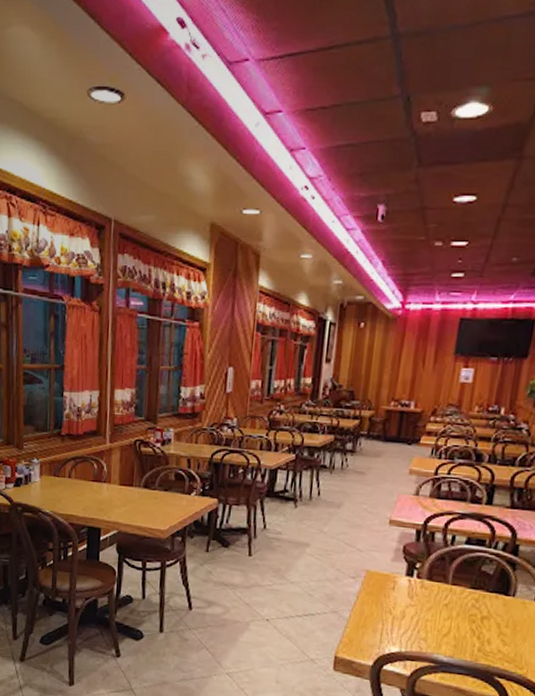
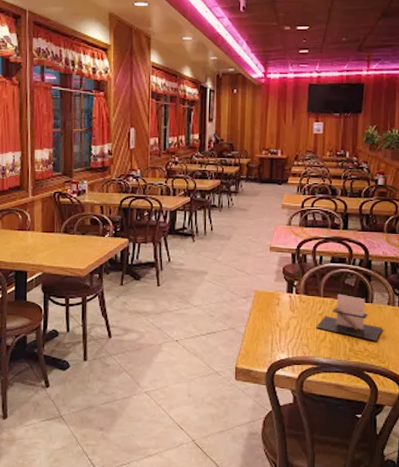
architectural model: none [439,582,525,642] -> present [316,294,383,341]

